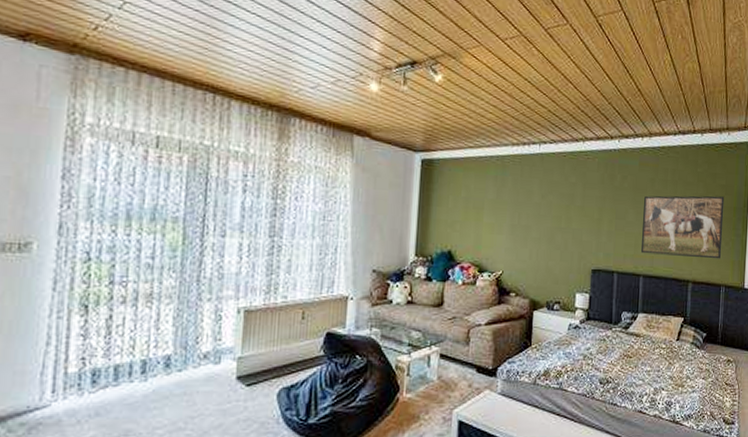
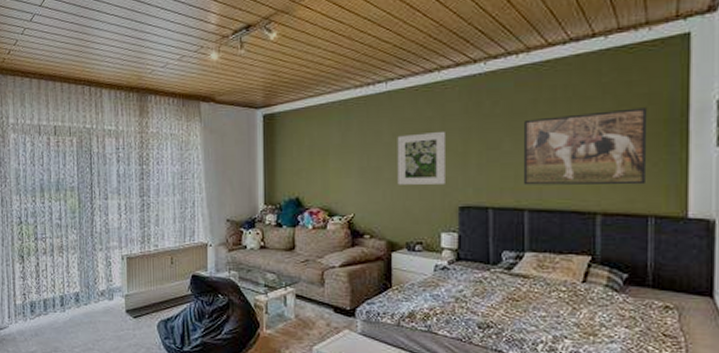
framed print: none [543,197,585,249] -> present [397,131,445,186]

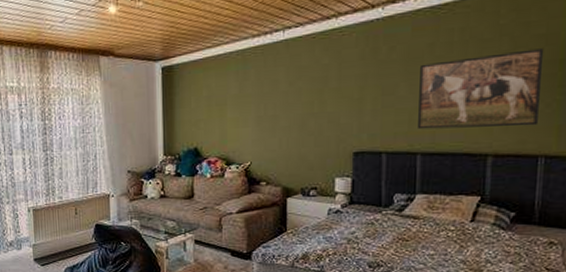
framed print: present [397,131,445,186] -> none [293,78,341,133]

